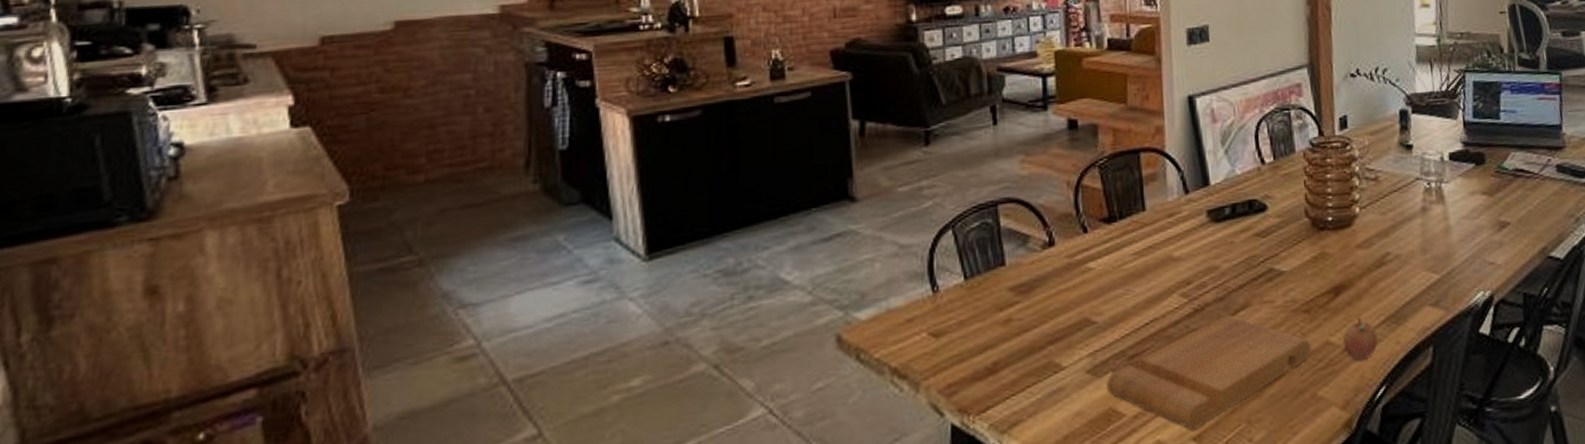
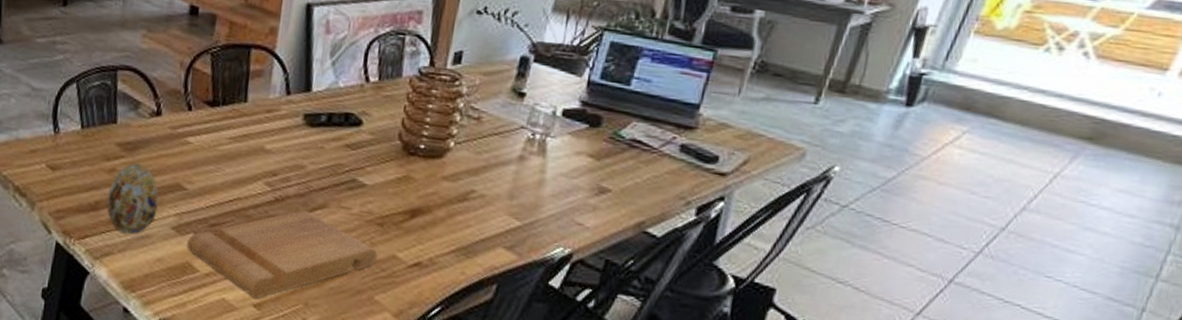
decorative egg: none [1006,304,1068,392] -> present [107,162,159,234]
fruit: present [1343,317,1378,361] -> none [409,242,444,280]

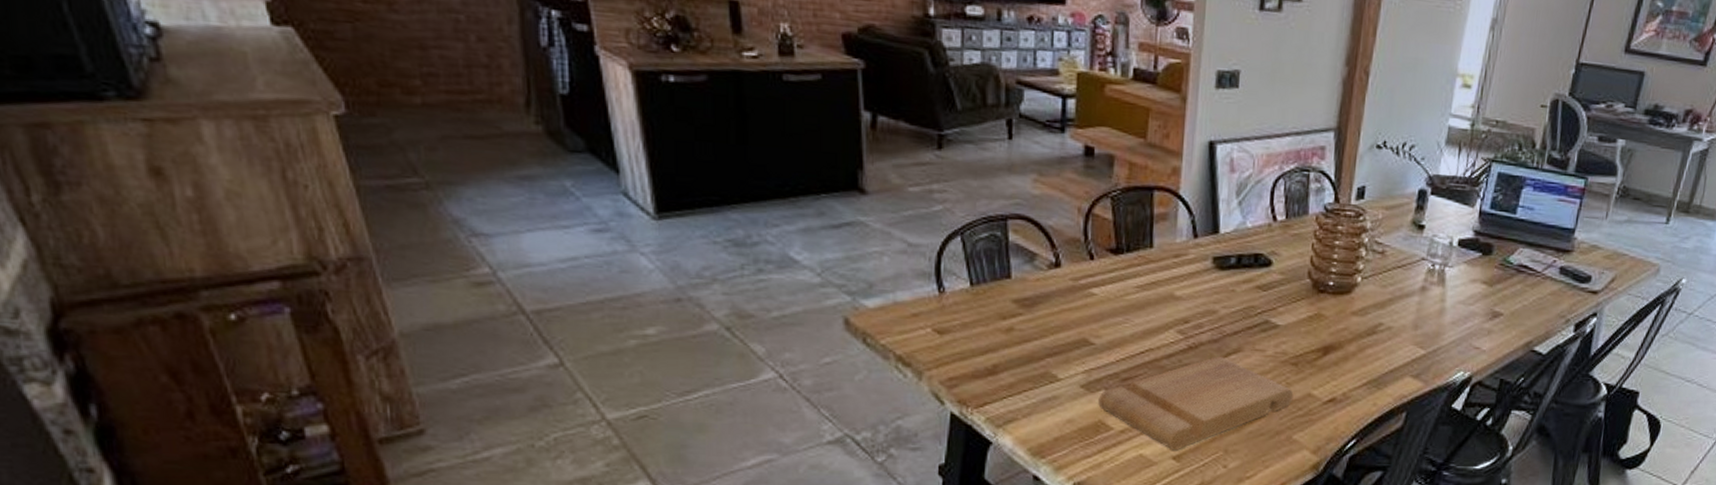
decorative egg: present [107,162,159,234] -> none [1006,319,1065,396]

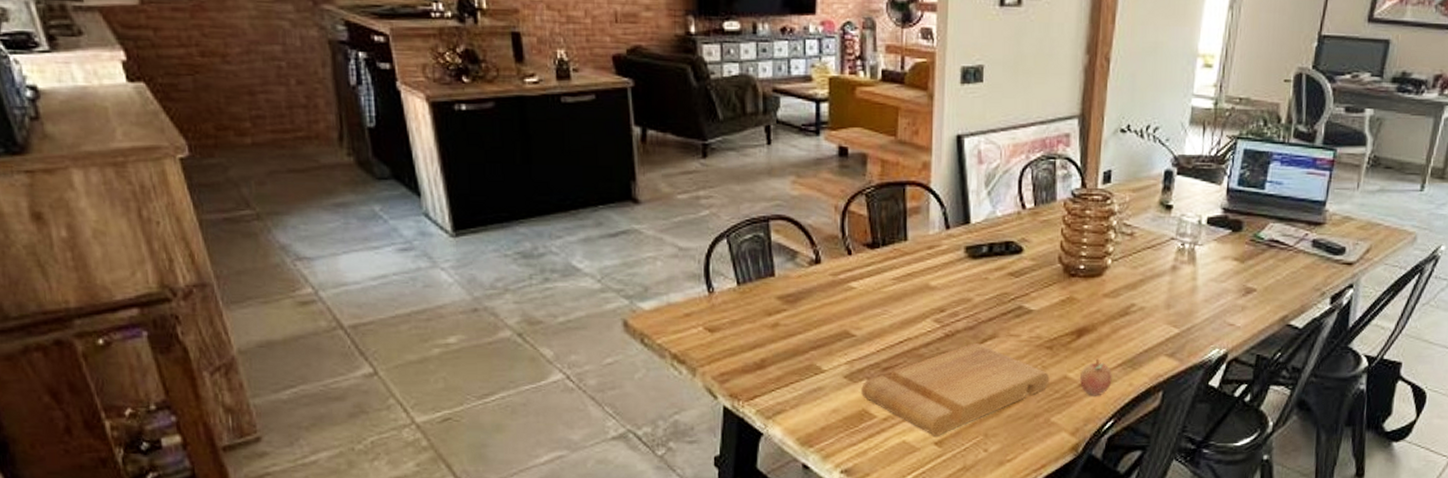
fruit: none [1324,377,1357,415] -> present [1080,358,1112,396]

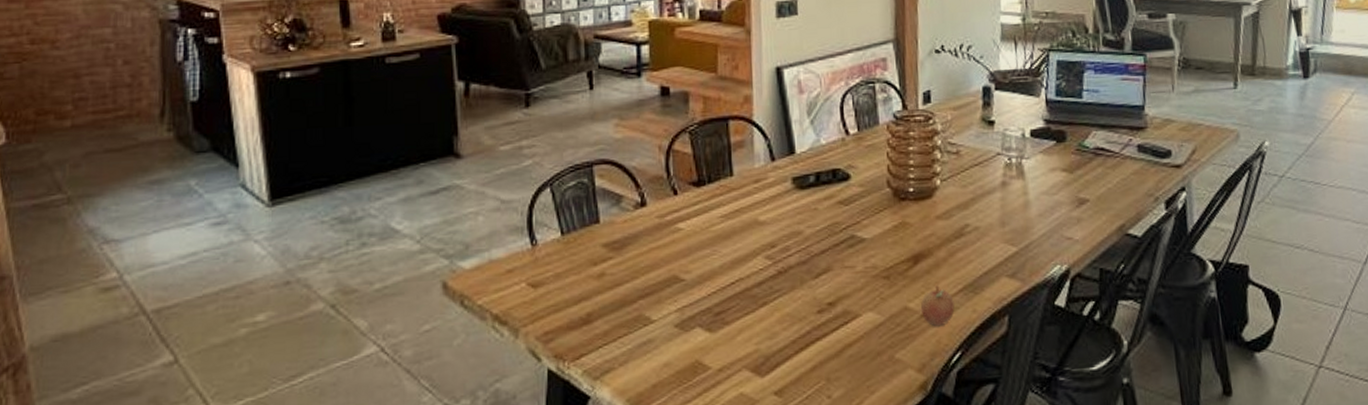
cutting board: present [861,342,1050,436] -> none [693,277,890,385]

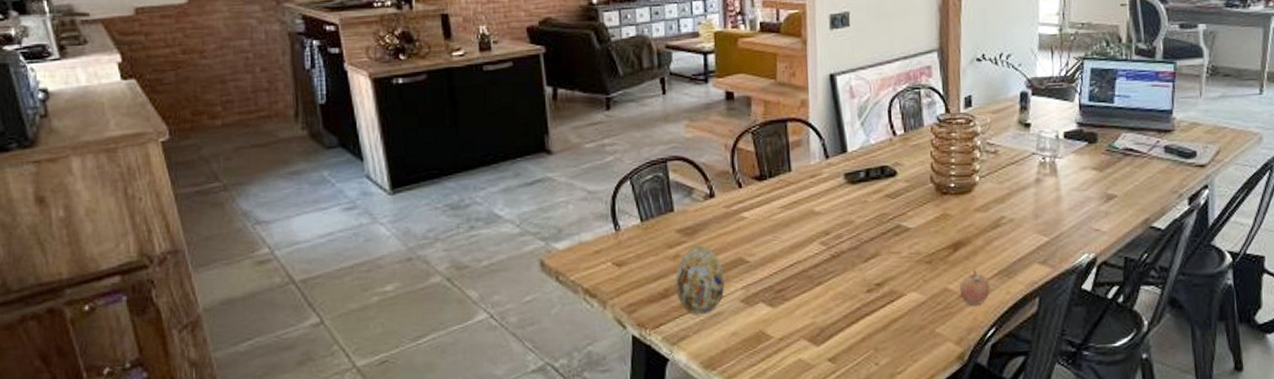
decorative egg: none [600,260,657,342] -> present [675,244,726,314]

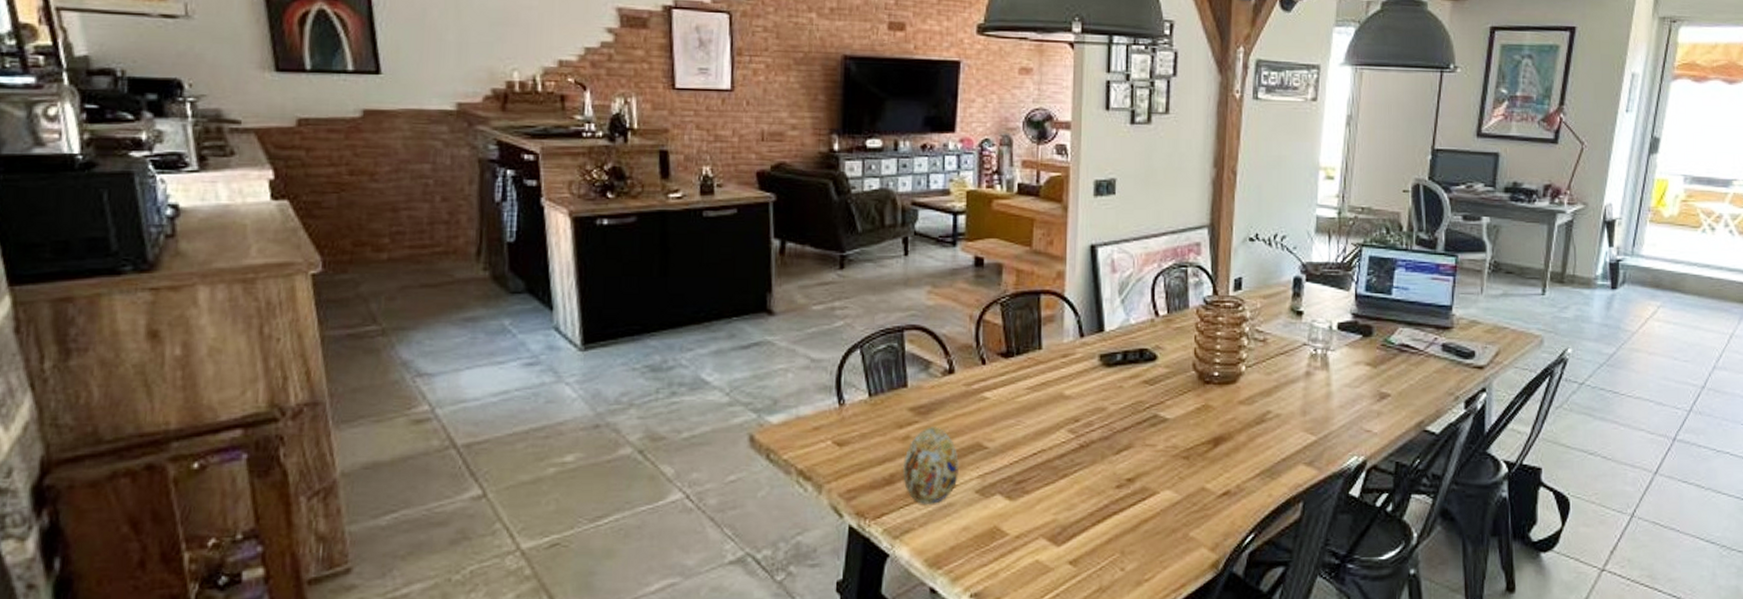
fruit: present [960,270,990,306] -> none [1218,468,1251,509]

